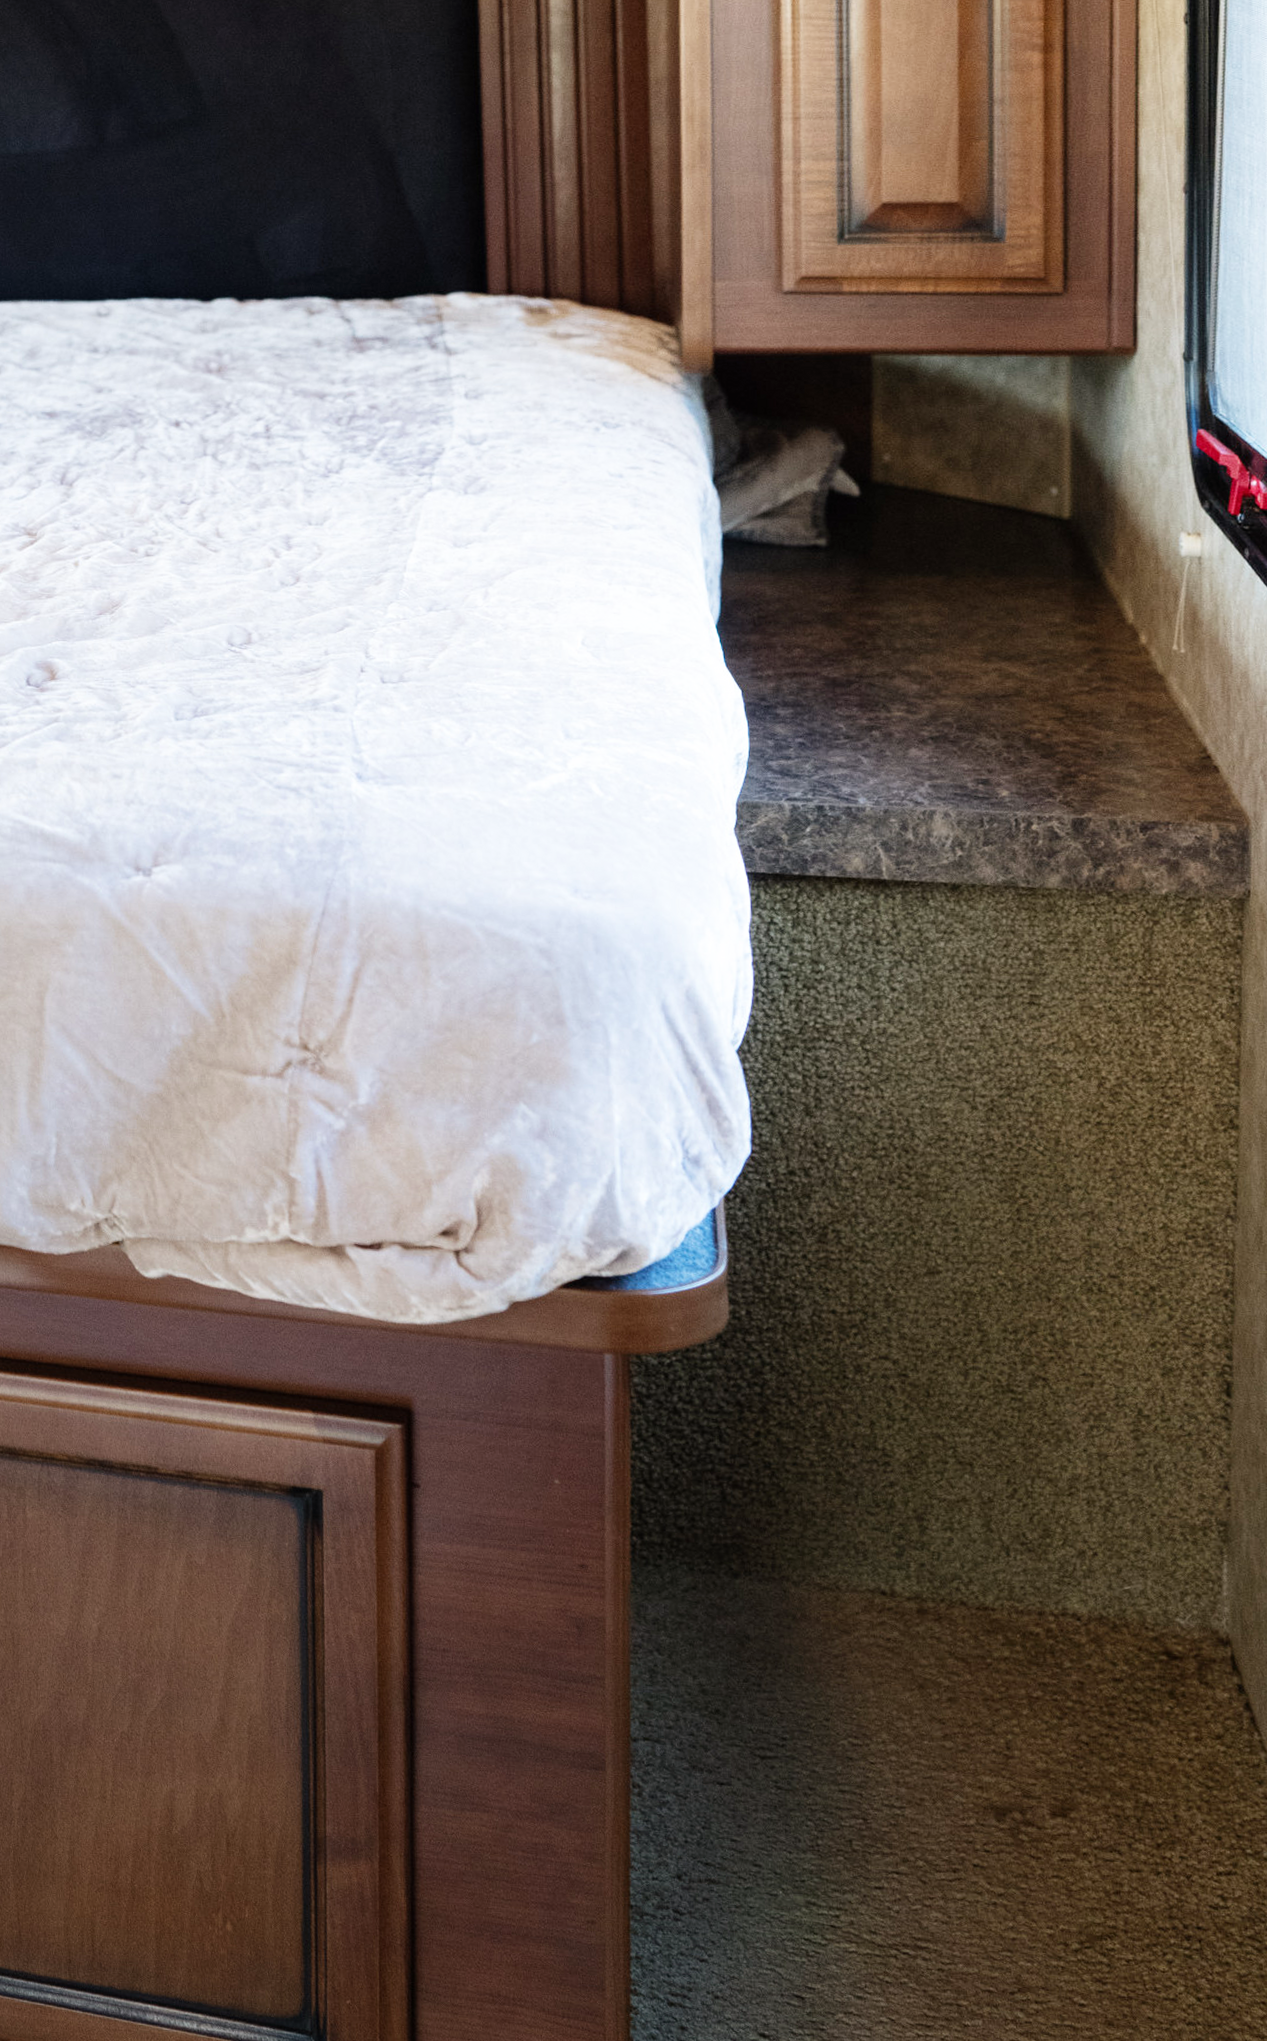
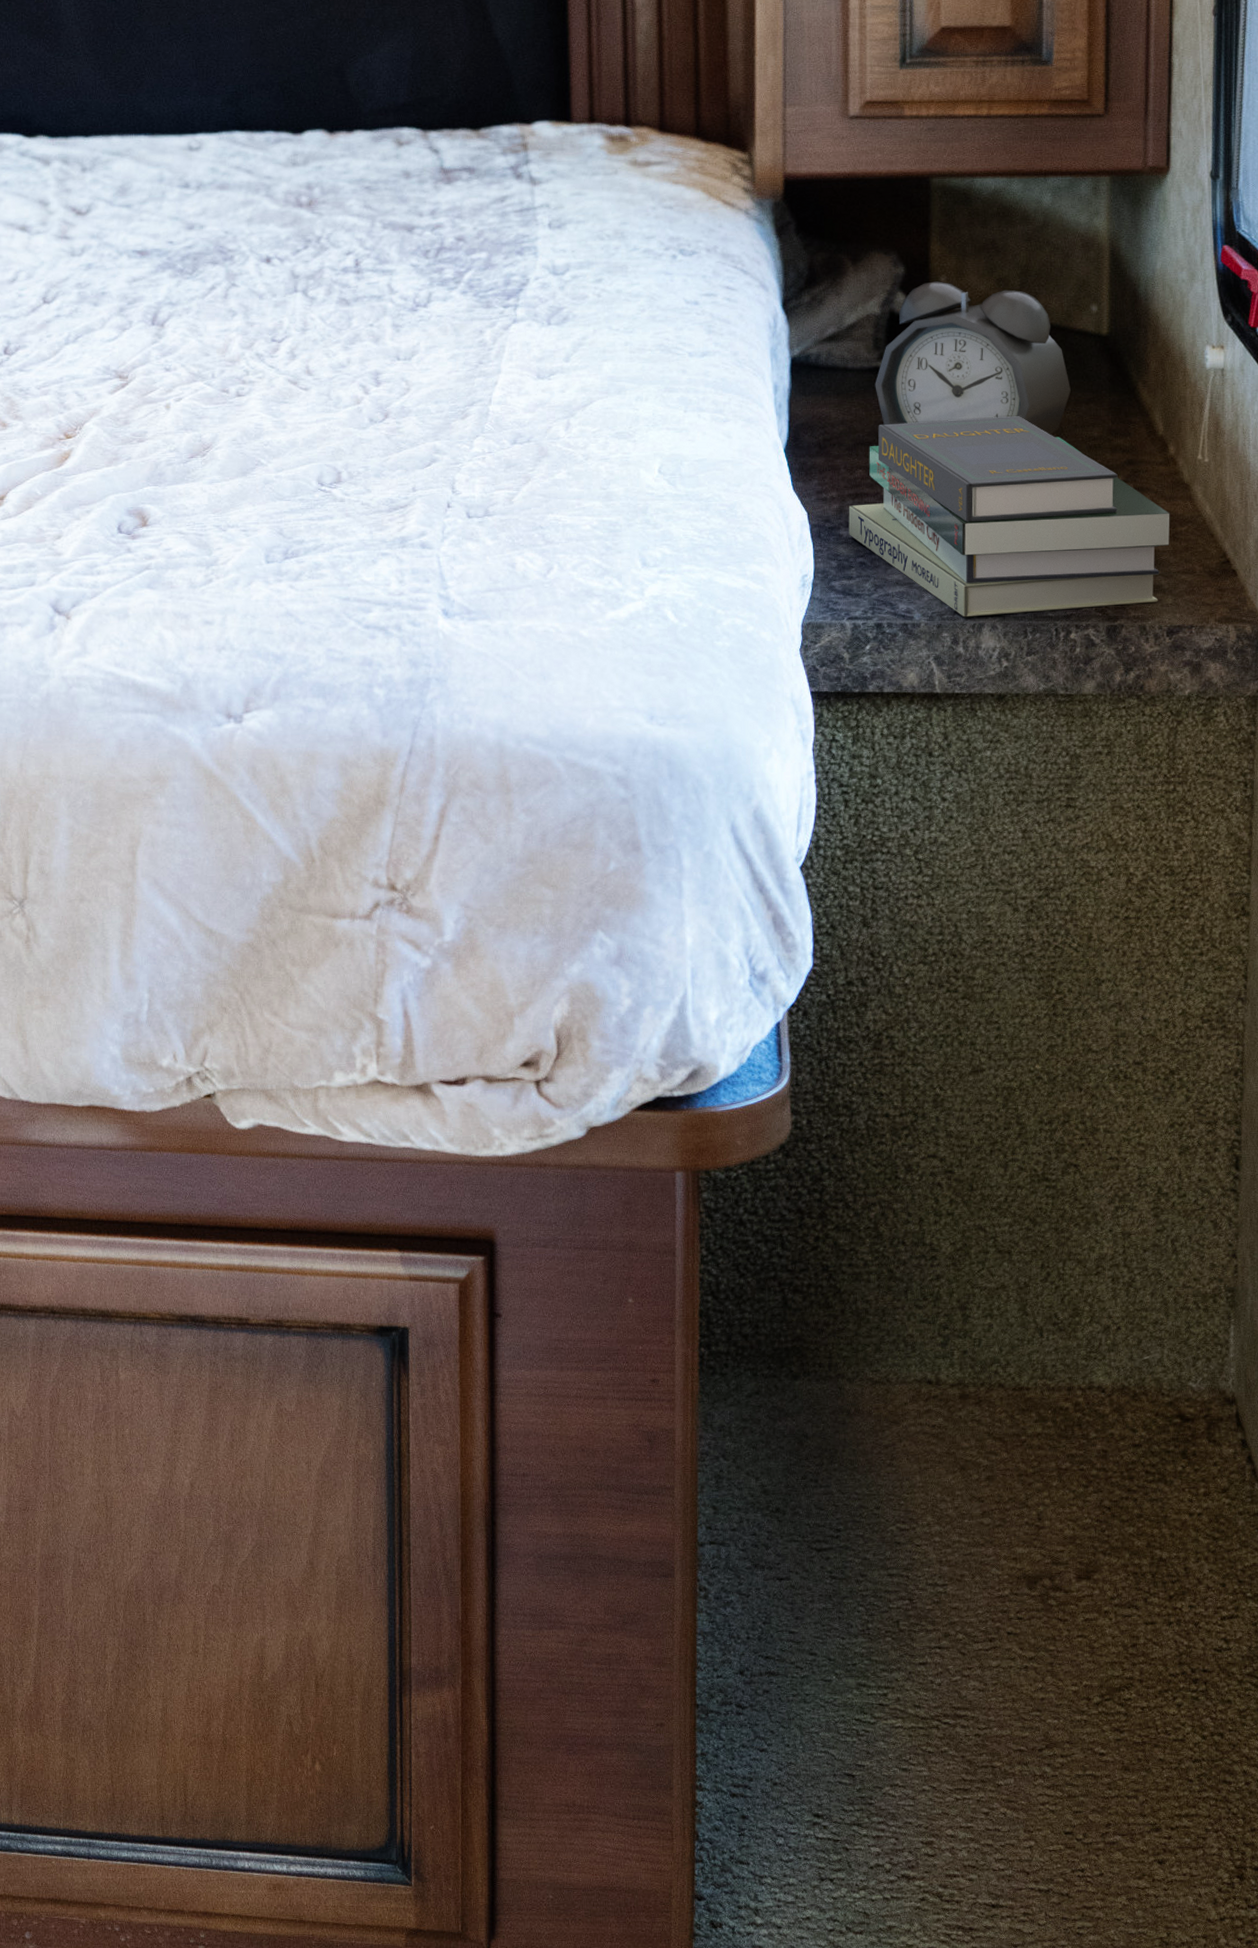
books: none [786,599,1143,804] -> present [848,416,1170,618]
alarm clock: none [813,459,1029,619] -> present [875,281,1071,435]

